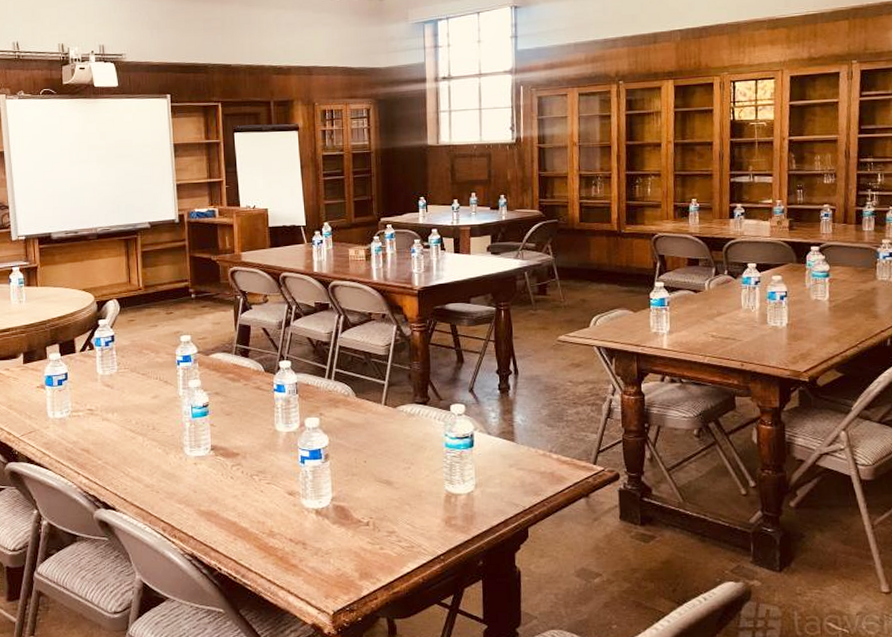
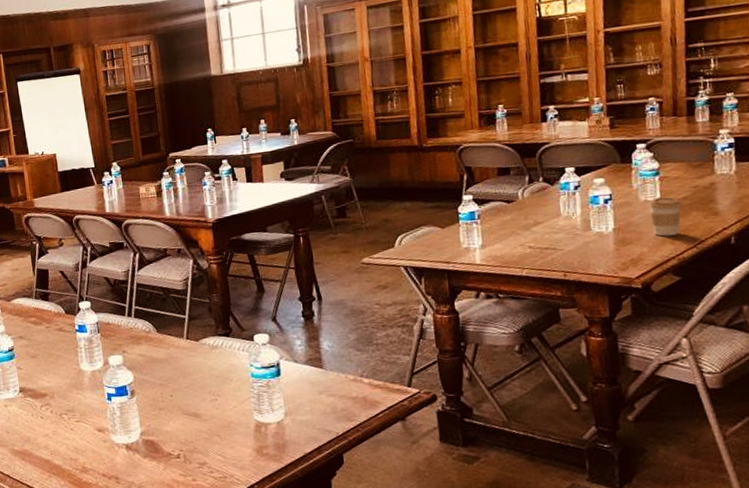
coffee cup: none [818,298,847,335] -> present [648,197,682,237]

